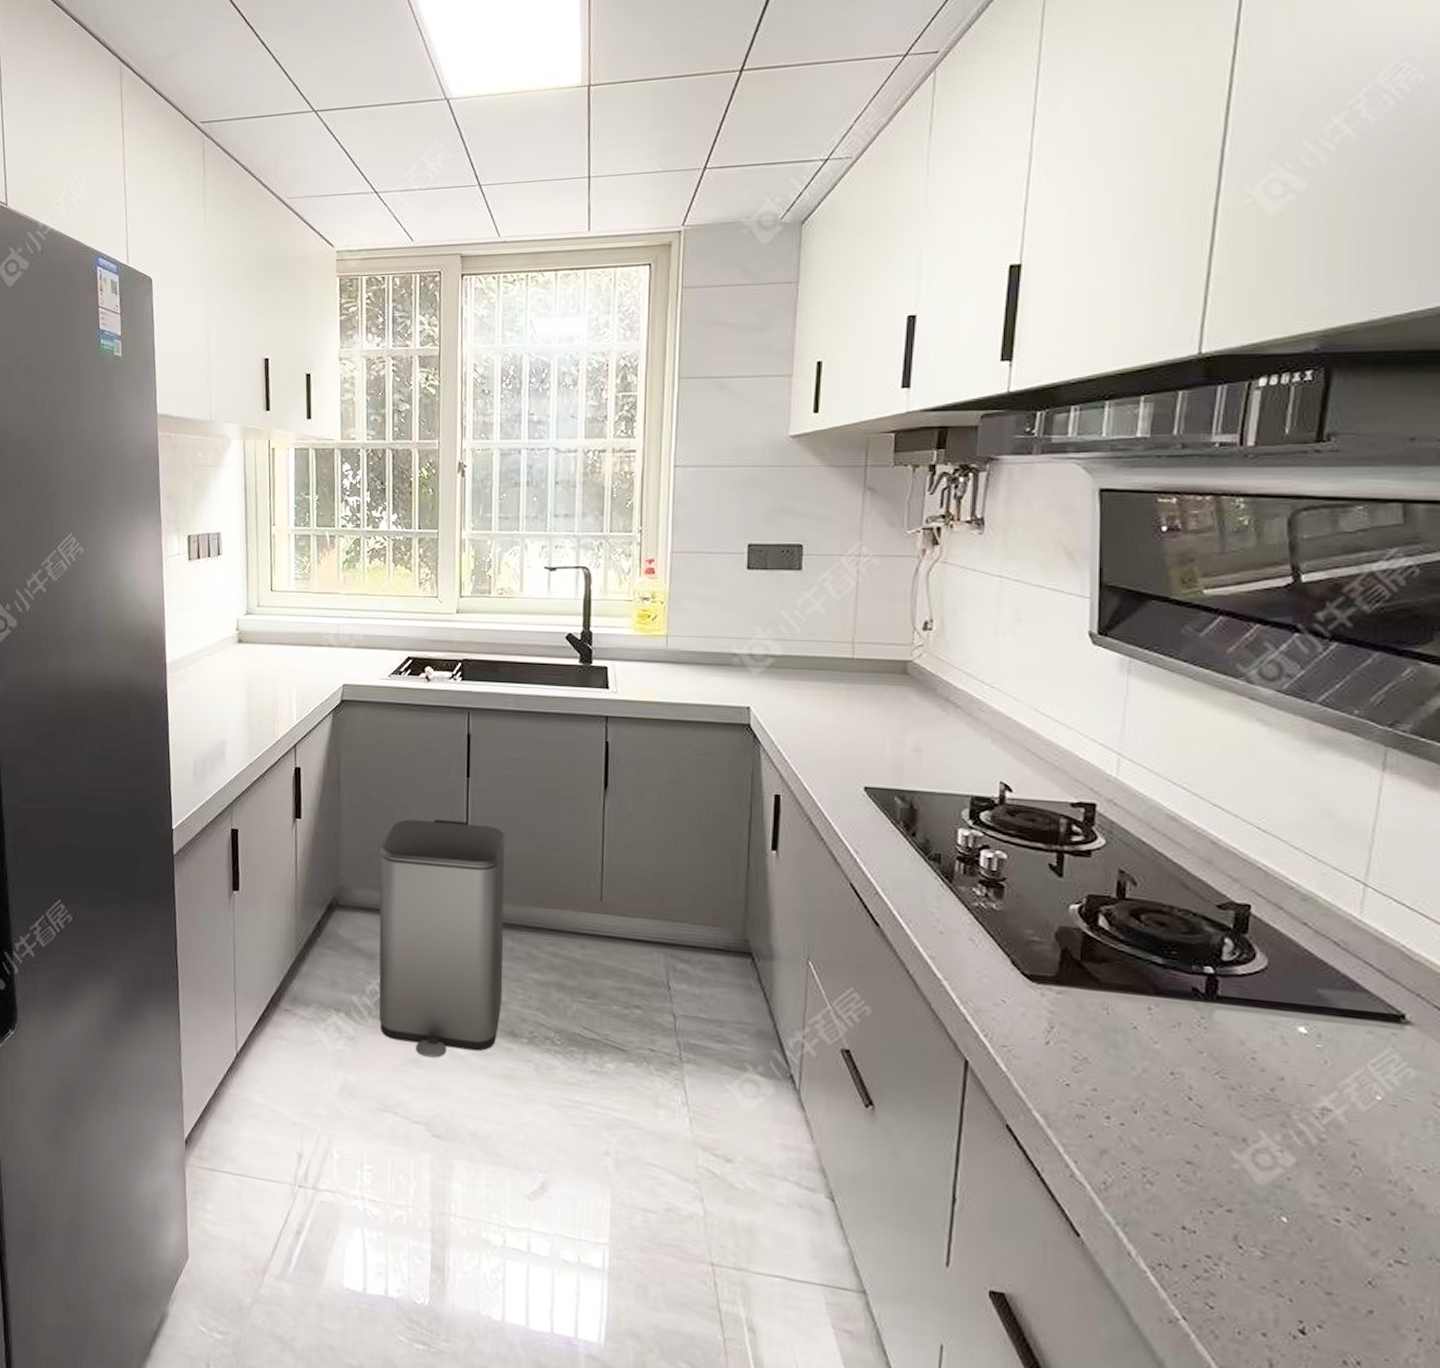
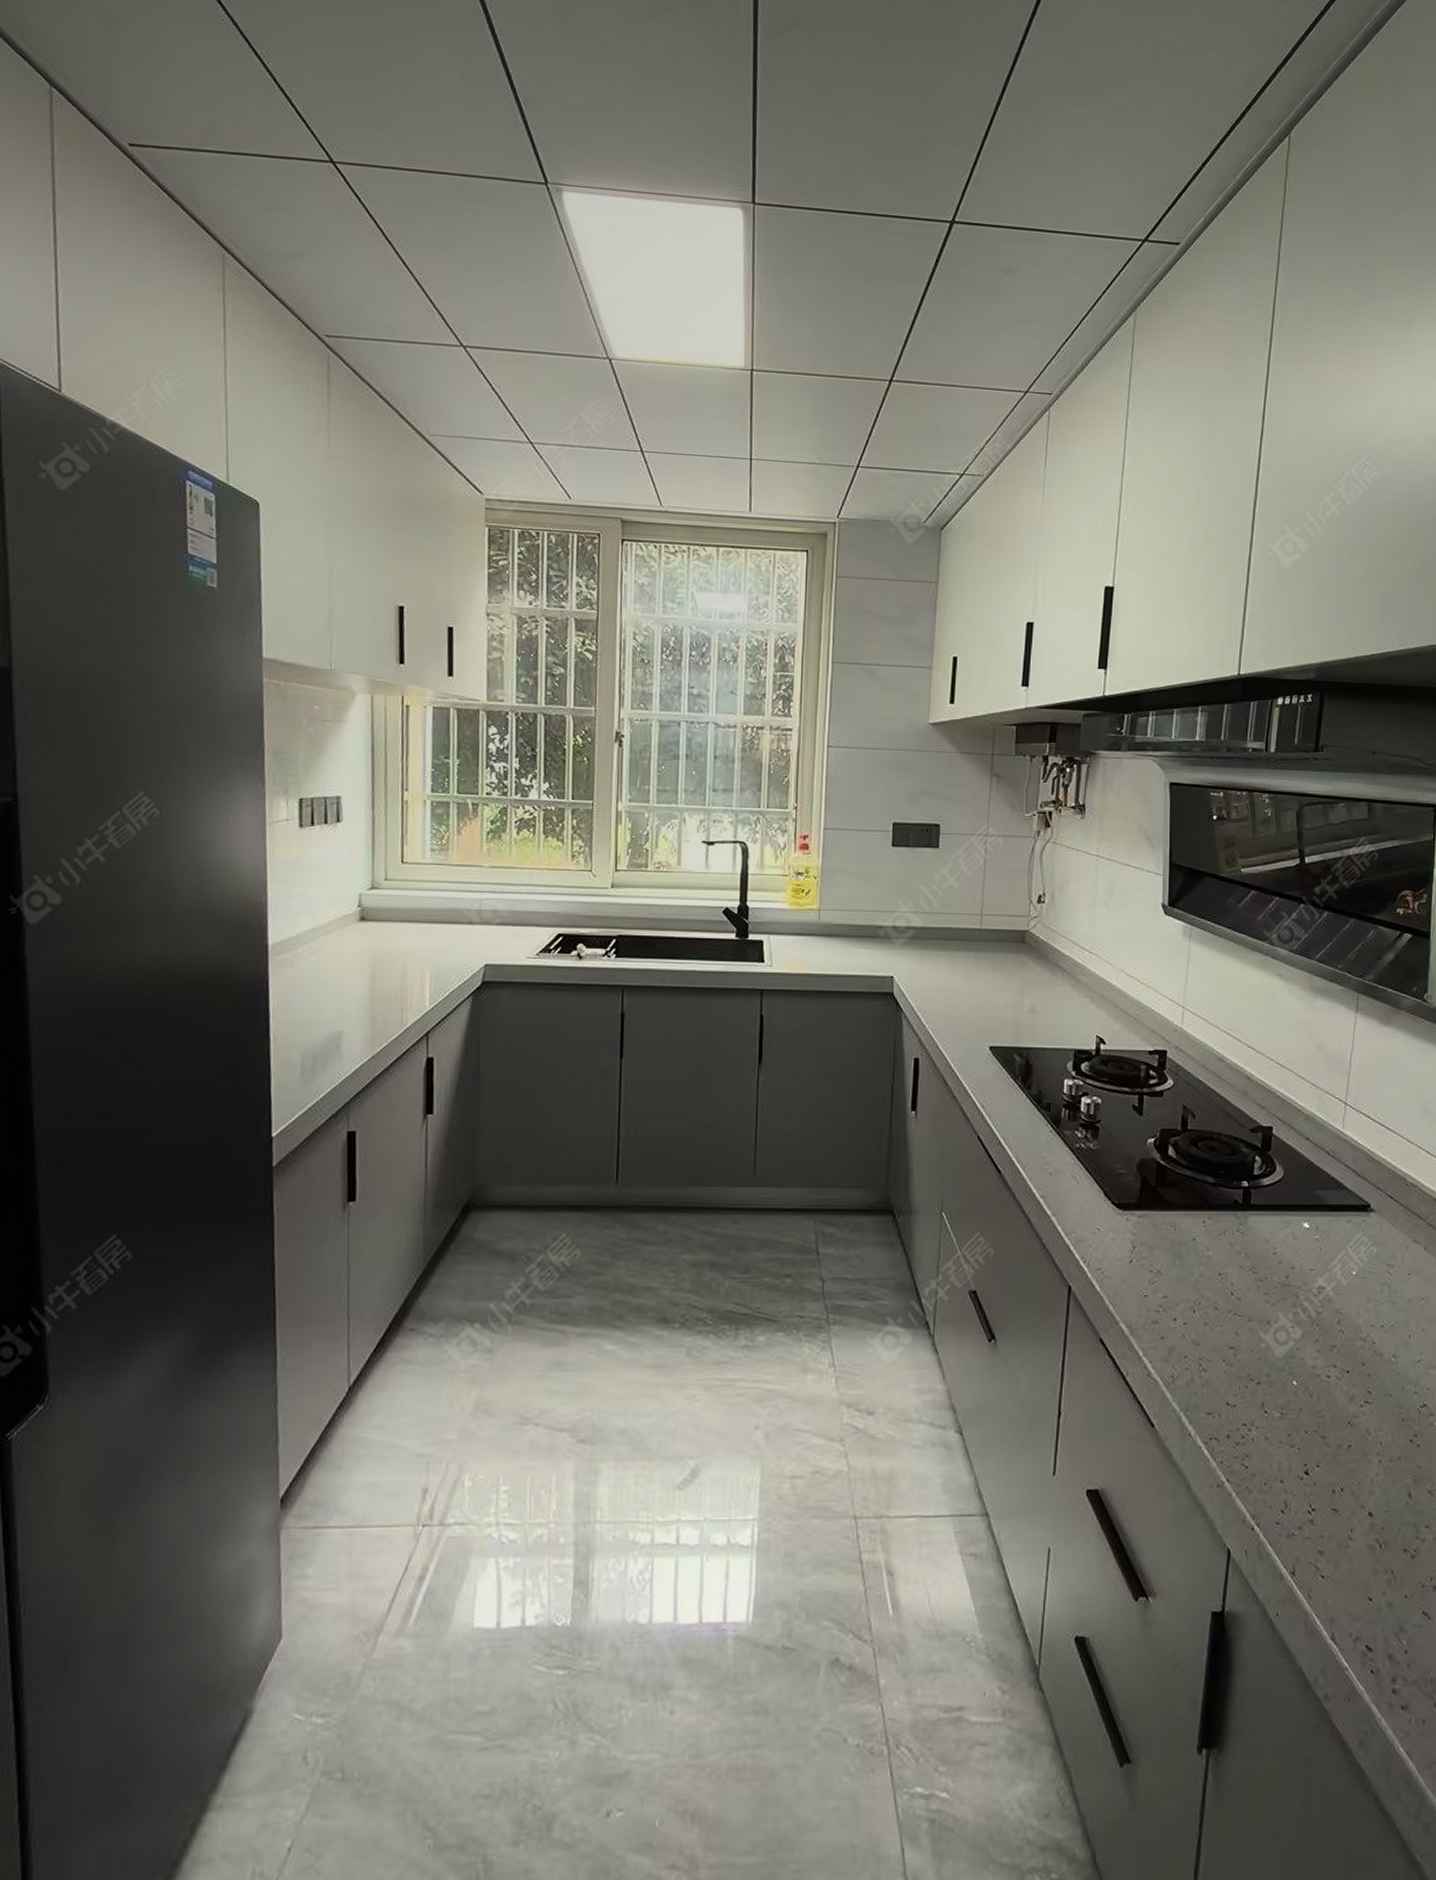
pedal bin: present [379,819,505,1058] -> none [520,1104,659,1358]

